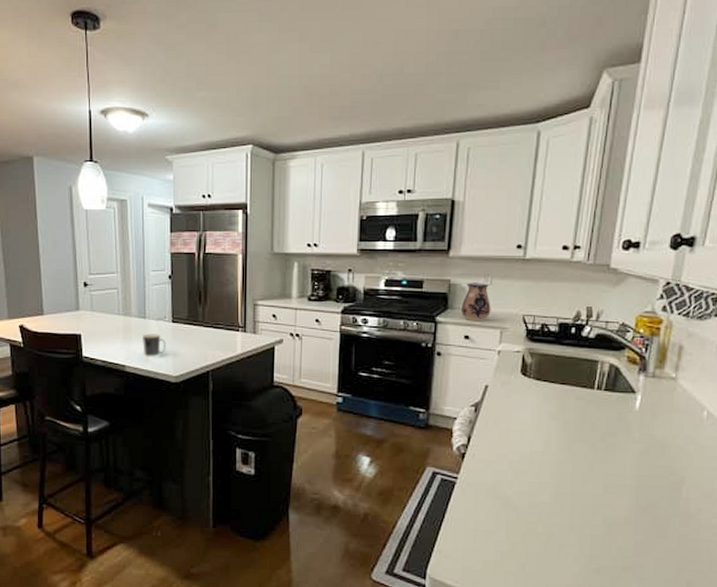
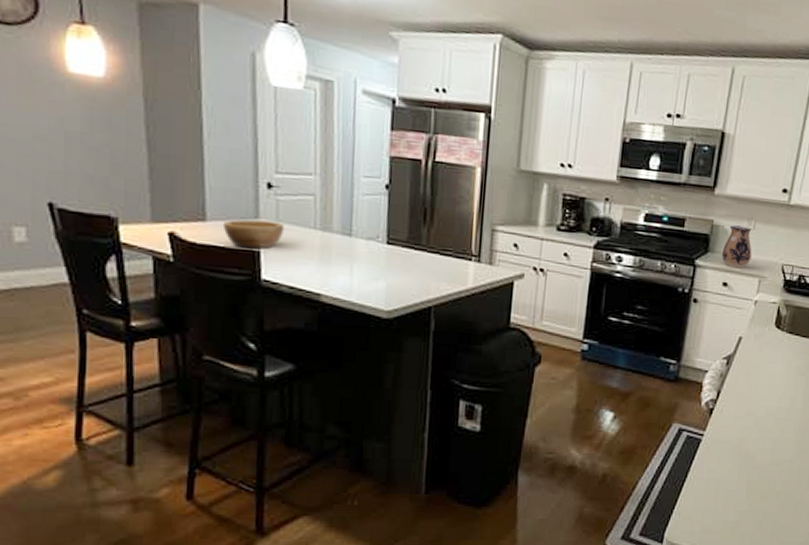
bowl: none [55,311,97,333] -> present [222,219,284,249]
mug: present [141,334,166,358] -> none [345,255,377,287]

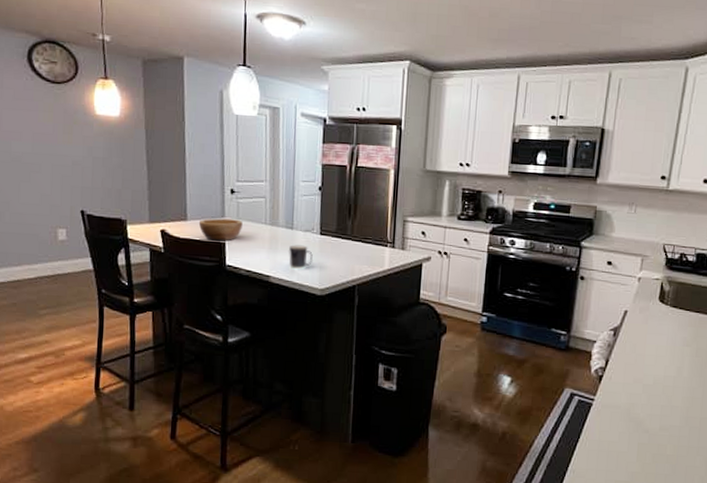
mug: none [345,255,377,287] -> present [288,245,313,270]
ceramic pitcher: present [722,225,752,269] -> none [606,210,634,249]

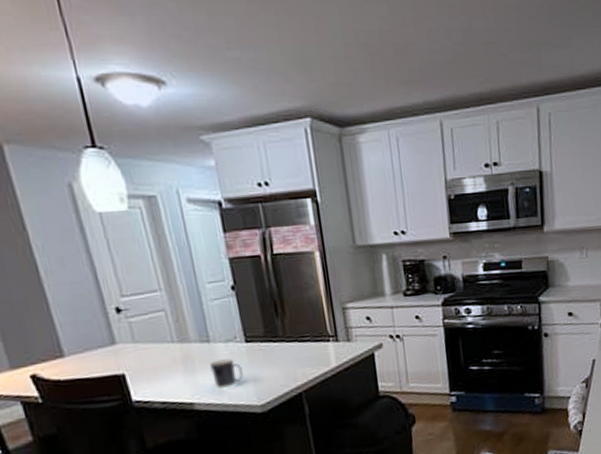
bowl: present [198,218,243,241] -> none [81,343,144,375]

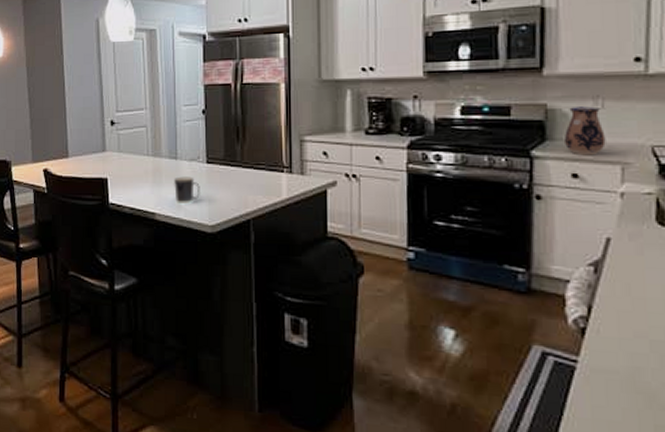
ceramic pitcher: none [562,256,590,298] -> present [565,106,606,156]

